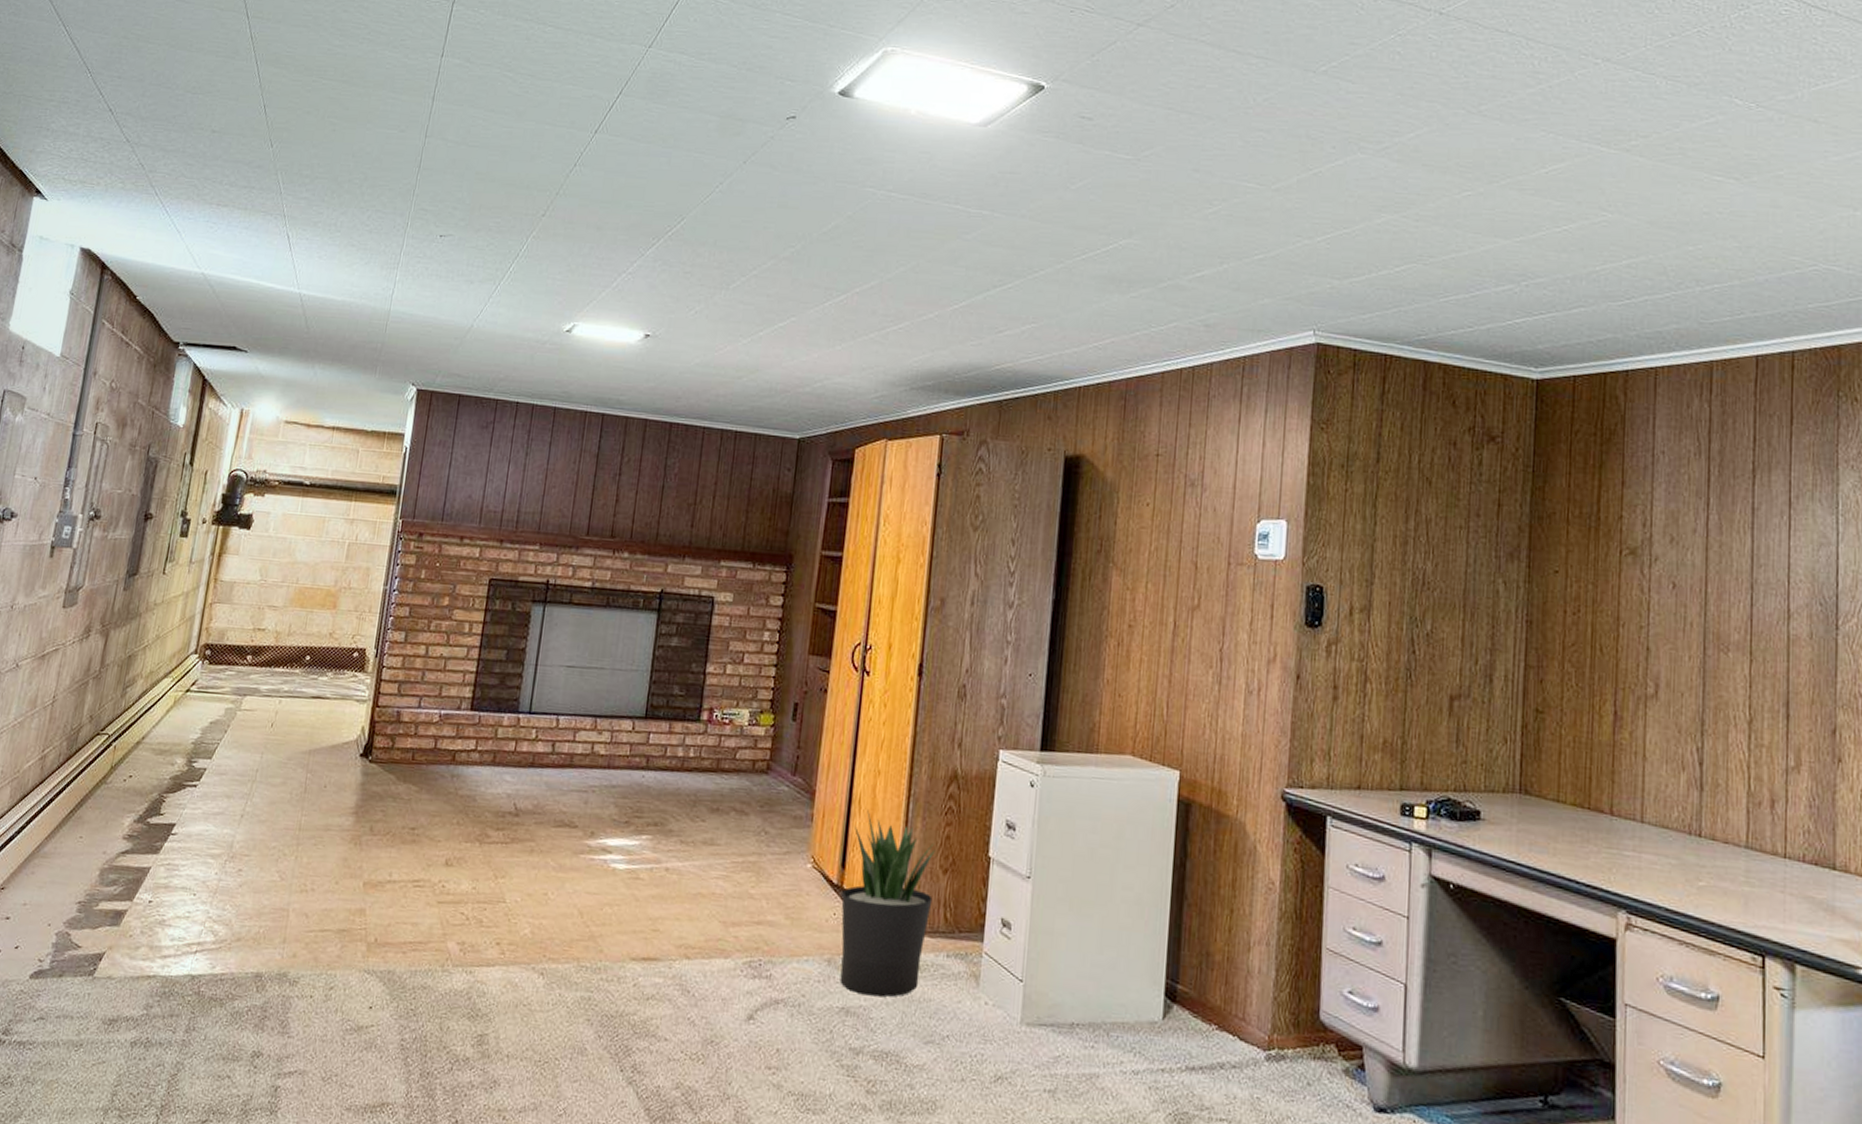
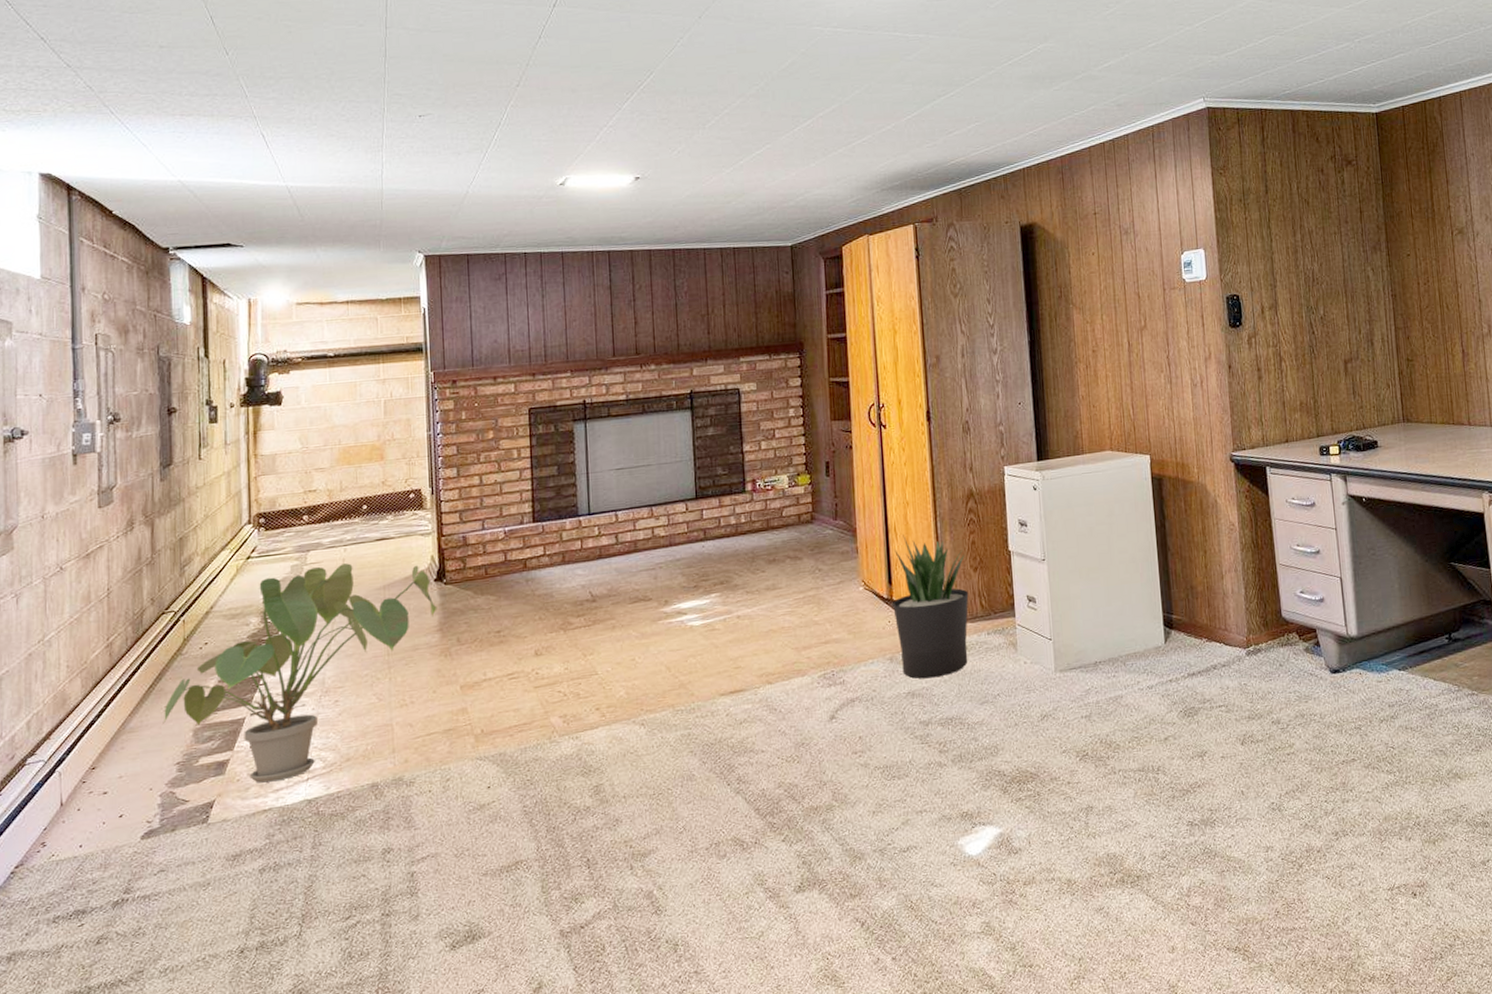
house plant: none [74,715,357,947] -> present [163,563,437,783]

